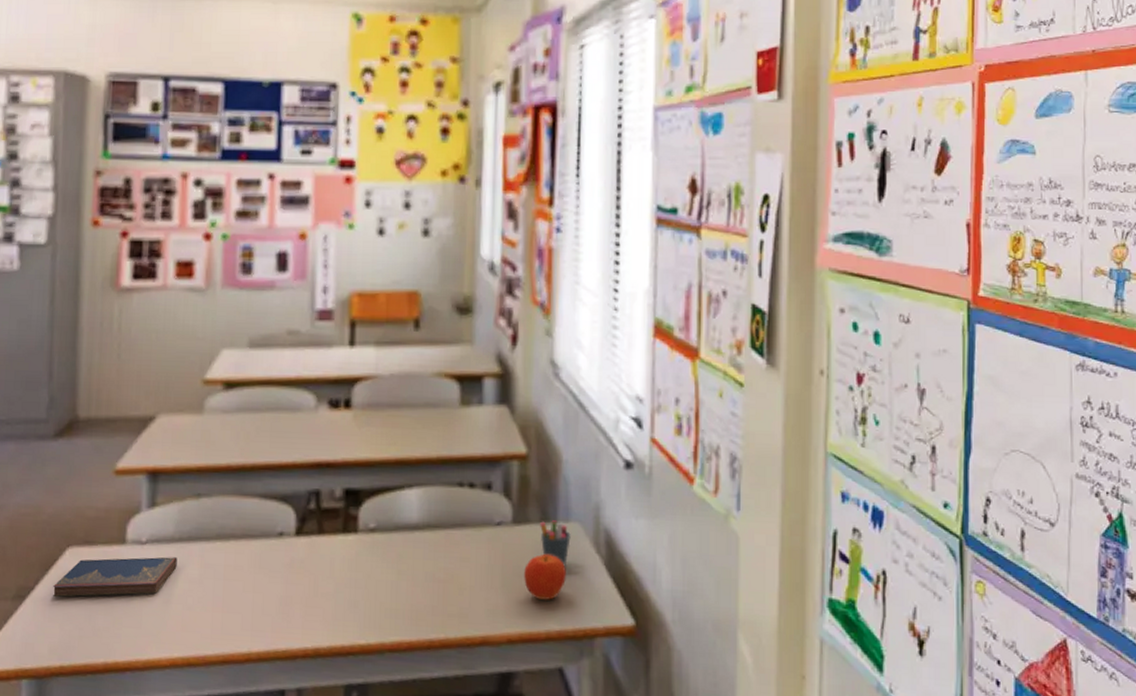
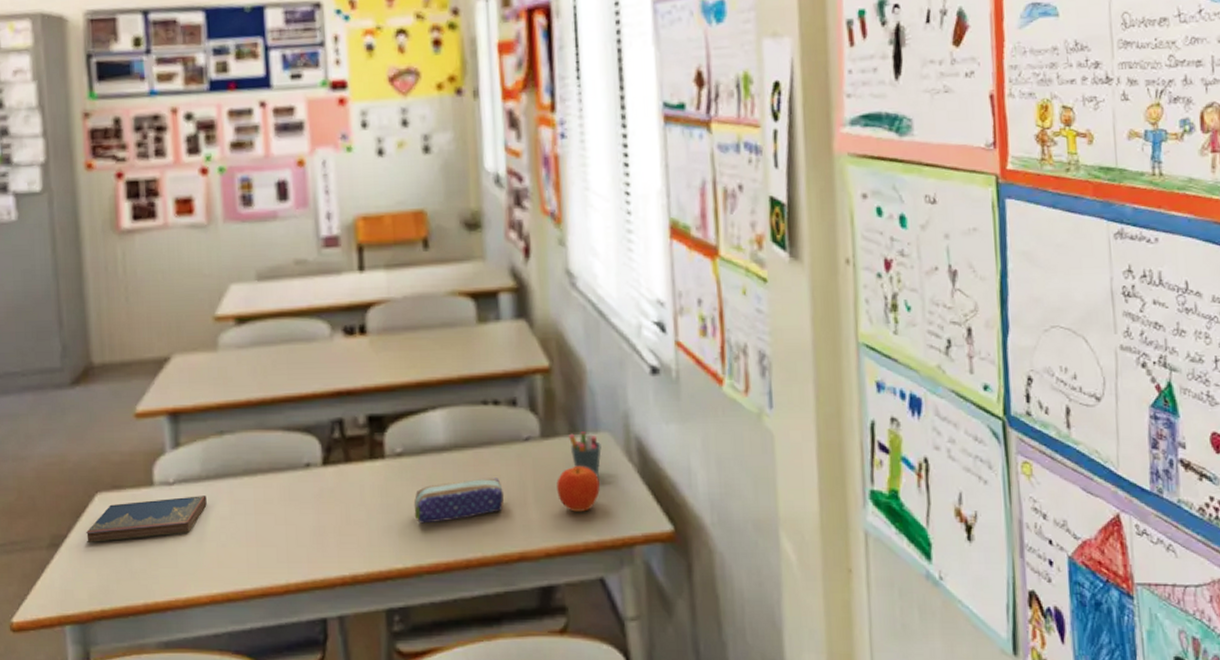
pencil case: none [381,559,472,601] -> present [413,478,505,524]

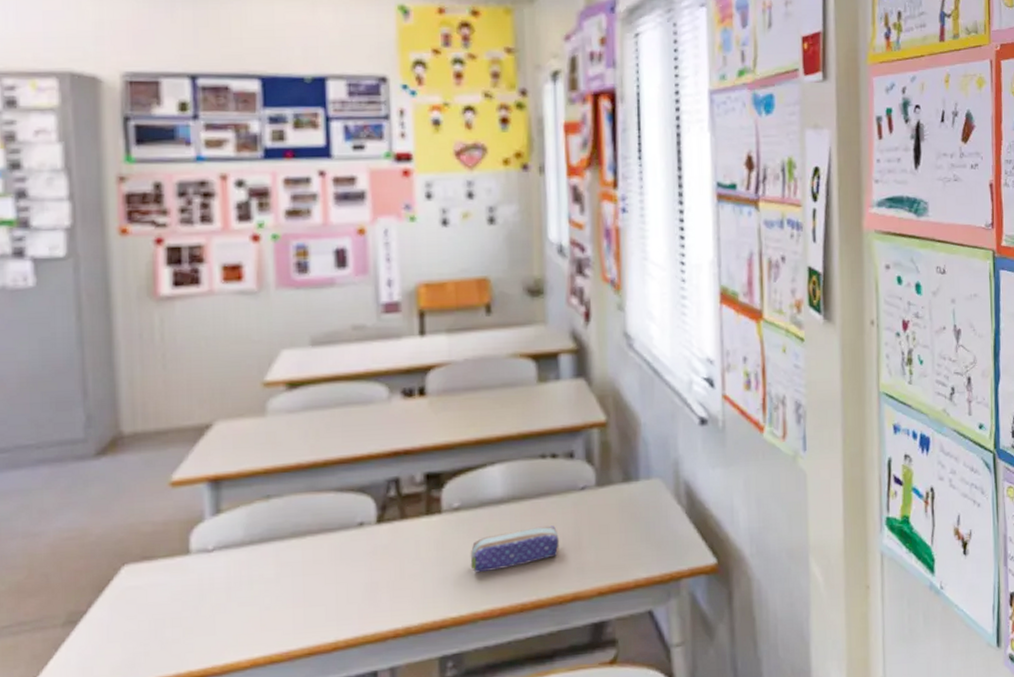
hardcover book: present [85,496,207,544] -> none [109,560,250,618]
fruit: present [557,465,600,512] -> none [610,510,650,552]
pen holder: present [569,432,602,478] -> none [623,479,653,520]

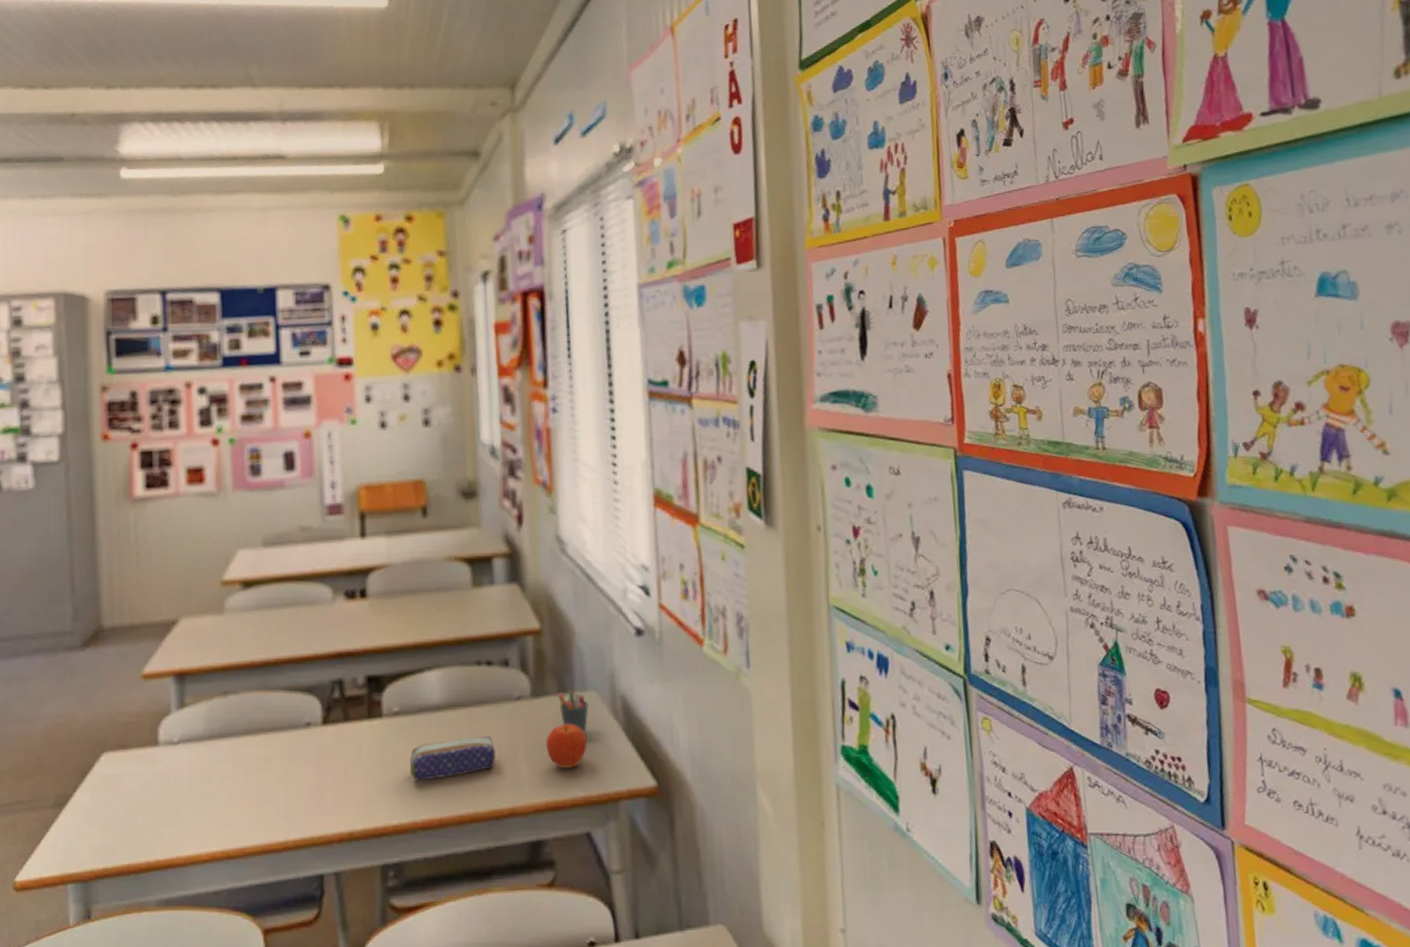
fruit: none [610,510,650,552] -> present [546,723,587,768]
pen holder: none [623,479,653,520] -> present [558,691,589,735]

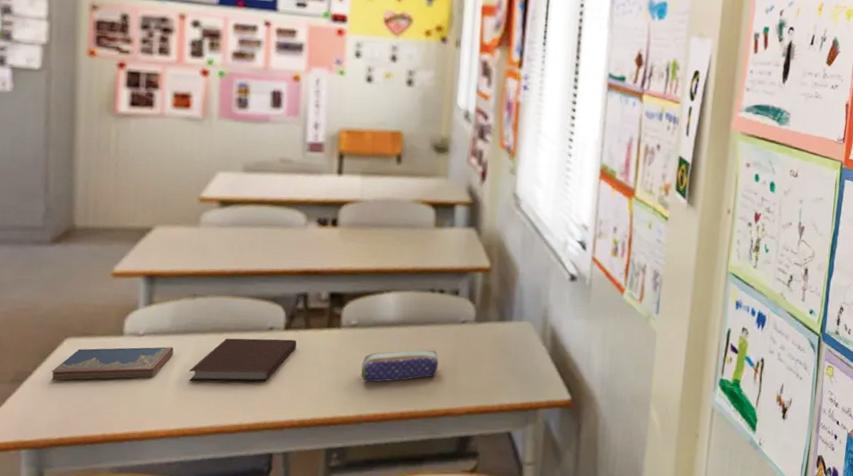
hardcover book: none [90,755,210,803] -> present [51,347,174,381]
notebook: none [227,736,338,794] -> present [188,338,297,383]
fruit: present [546,723,587,768] -> none [482,345,518,381]
pen holder: present [558,691,589,735] -> none [498,320,523,356]

